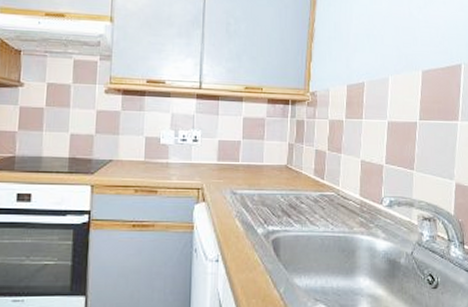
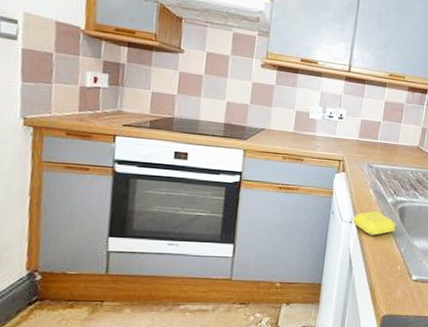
soap bar: none [219,244,270,275] -> present [352,210,396,235]

